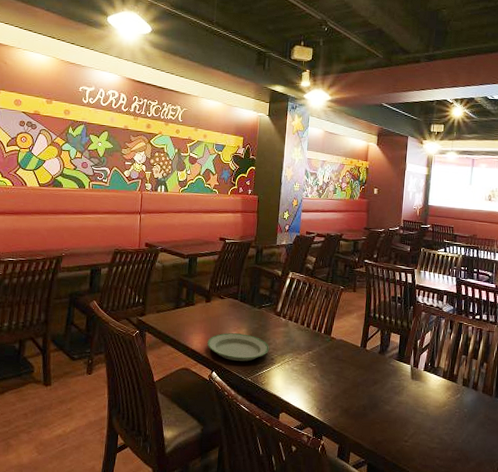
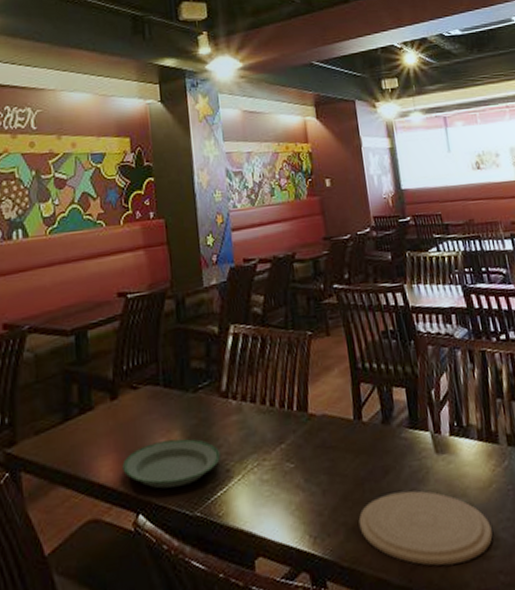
plate: none [350,396,438,447] -> present [358,490,493,566]

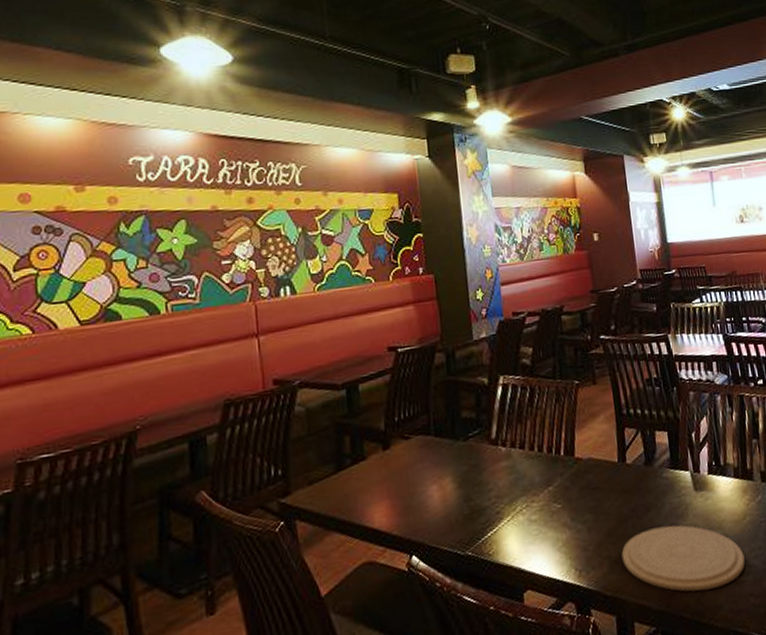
plate: present [122,438,220,489] -> none [395,484,490,532]

